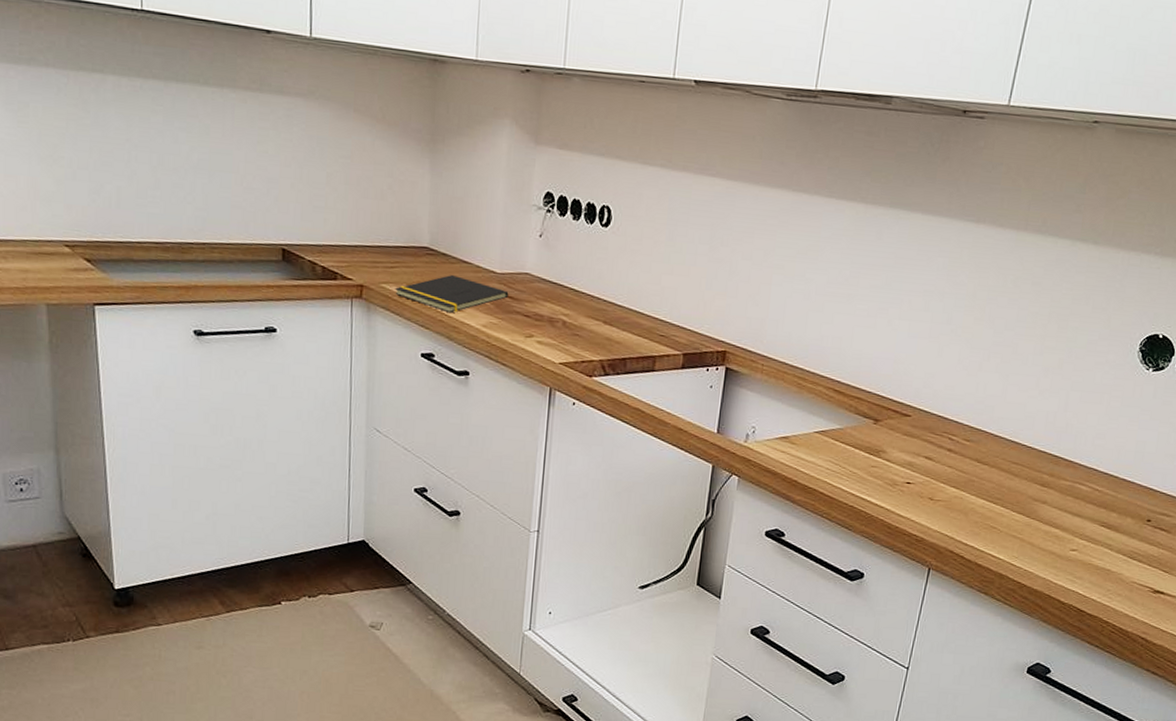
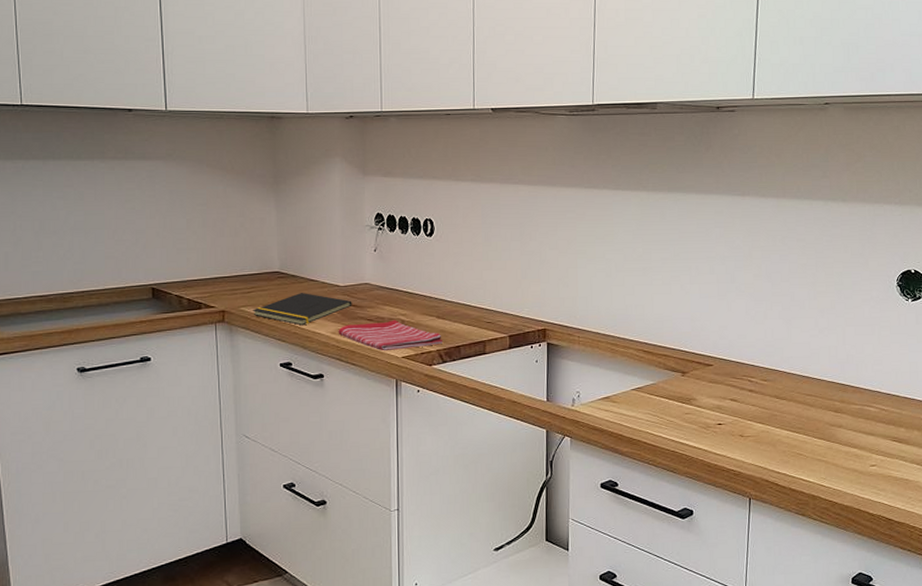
dish towel: none [489,318,608,355] -> present [338,320,443,351]

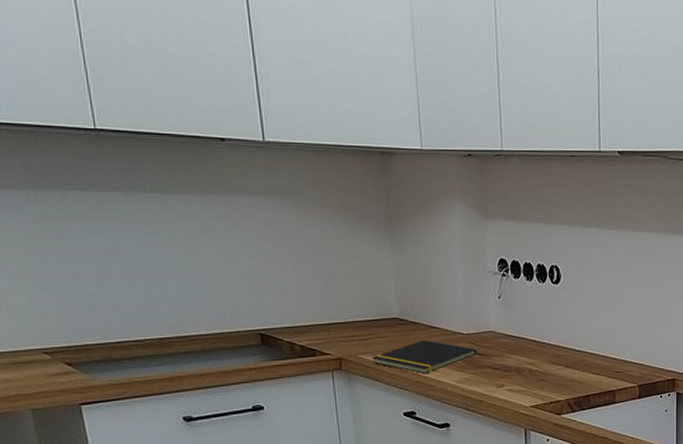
dish towel: present [338,320,443,351] -> none [463,369,572,401]

